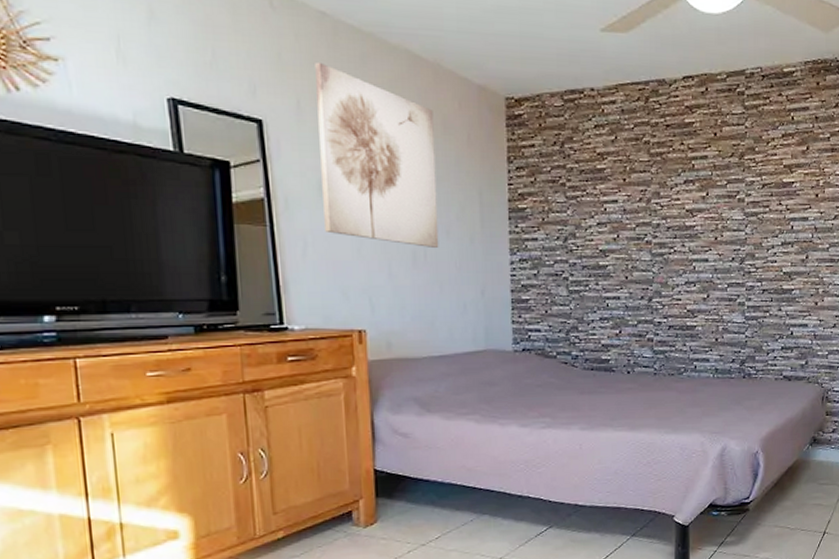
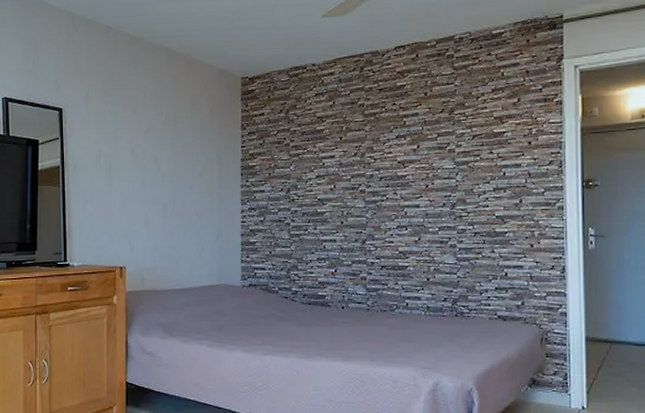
wall art: present [315,61,439,248] -> none [100,63,185,200]

